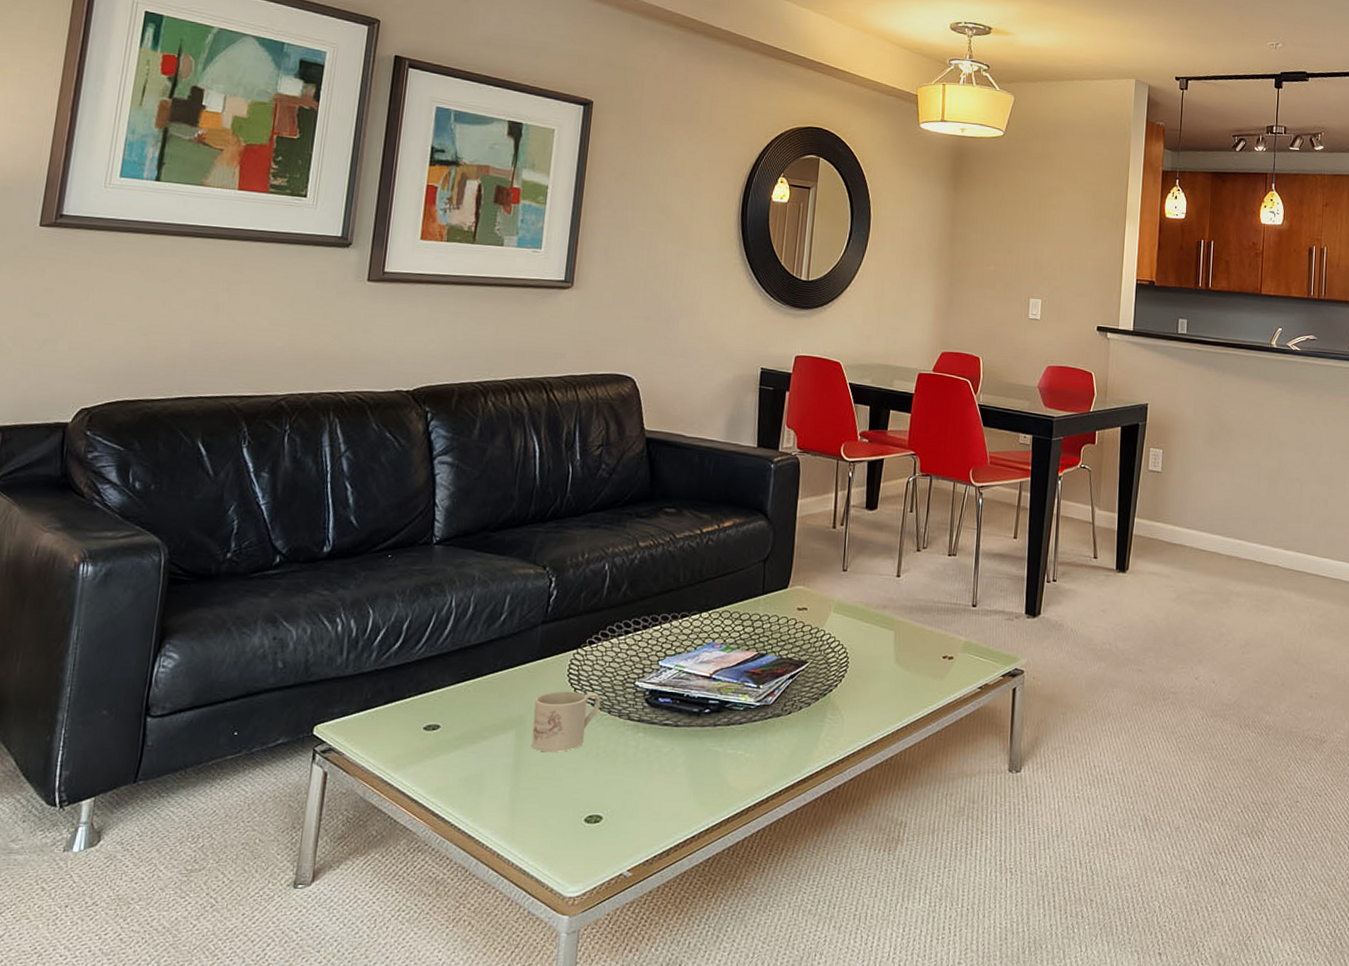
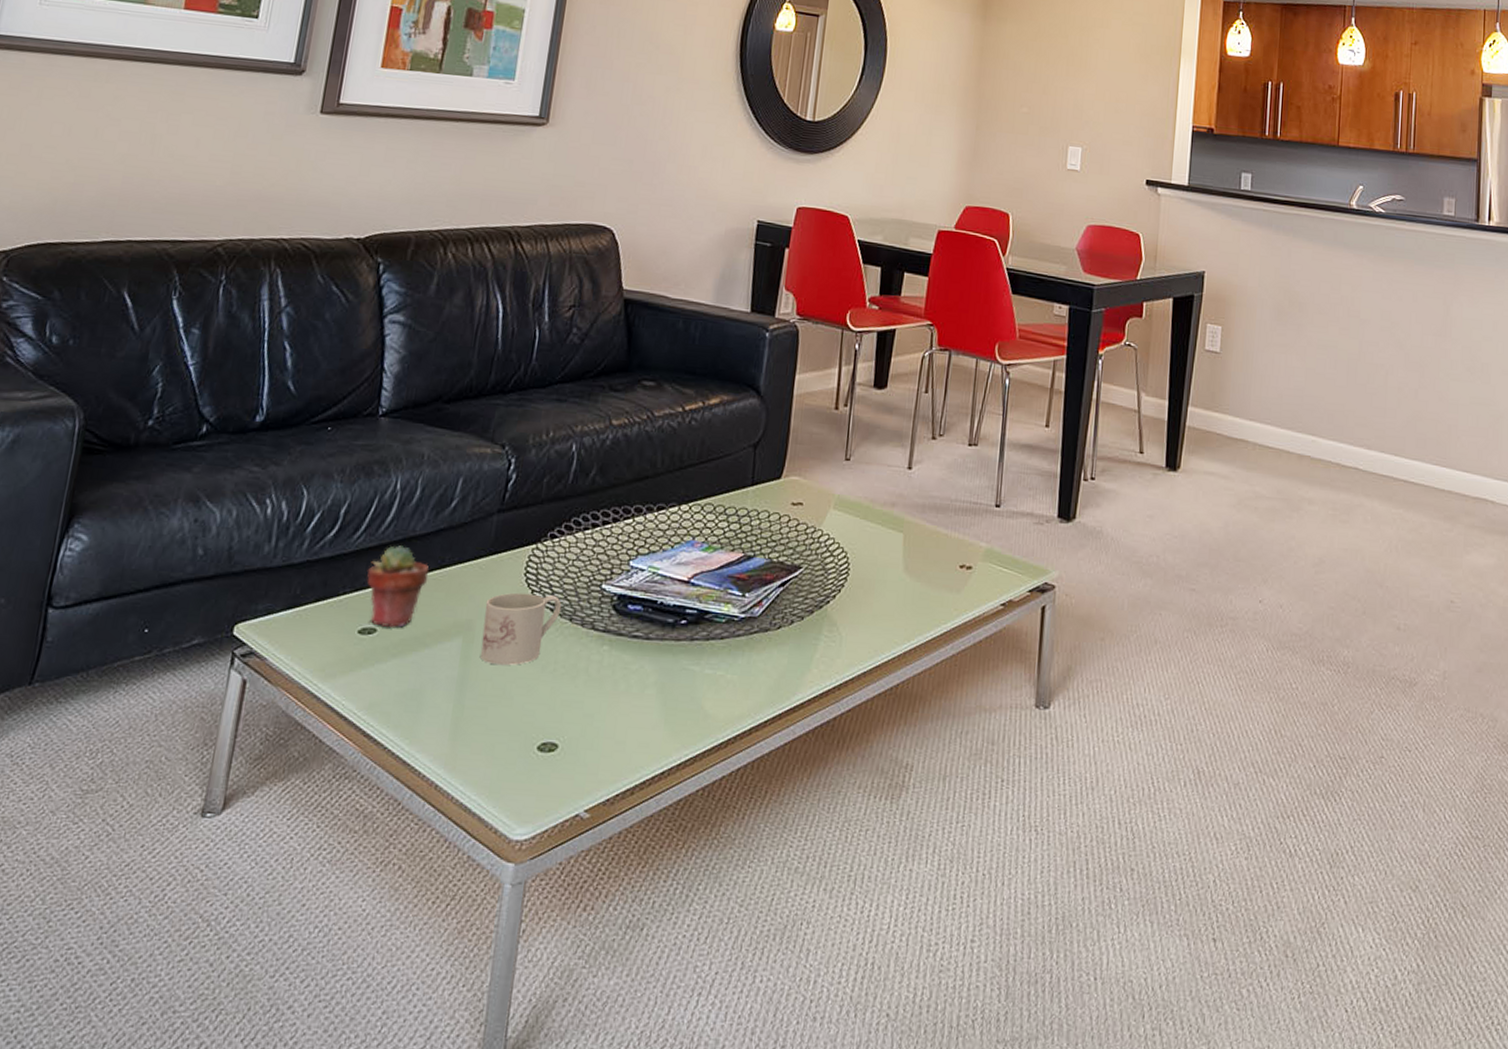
potted succulent: none [429,654,484,724] -> present [367,545,429,628]

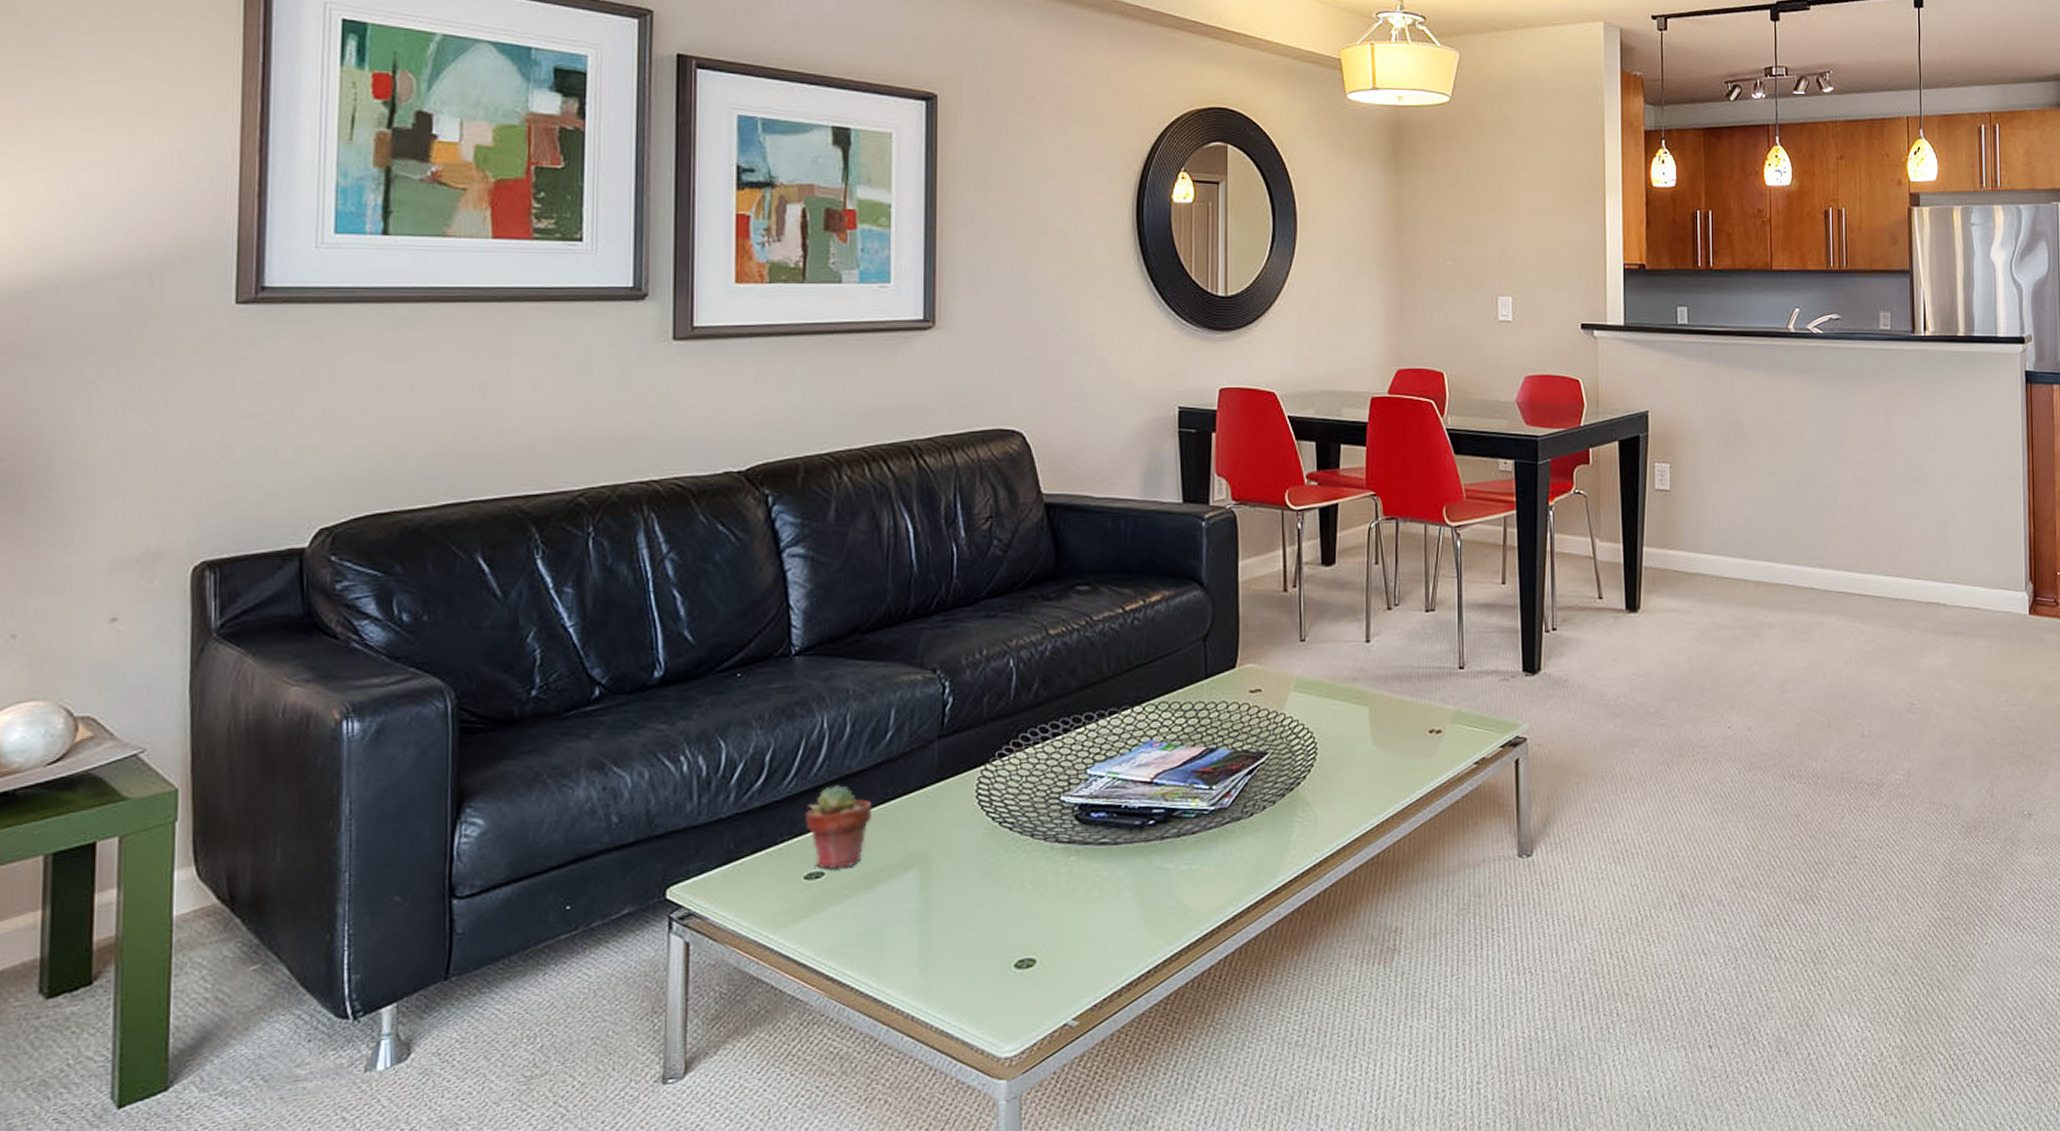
mug: present [481,592,562,666] -> none [938,814,1021,891]

